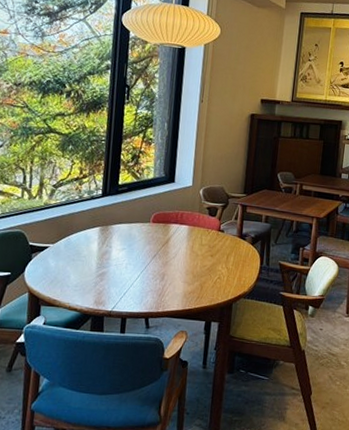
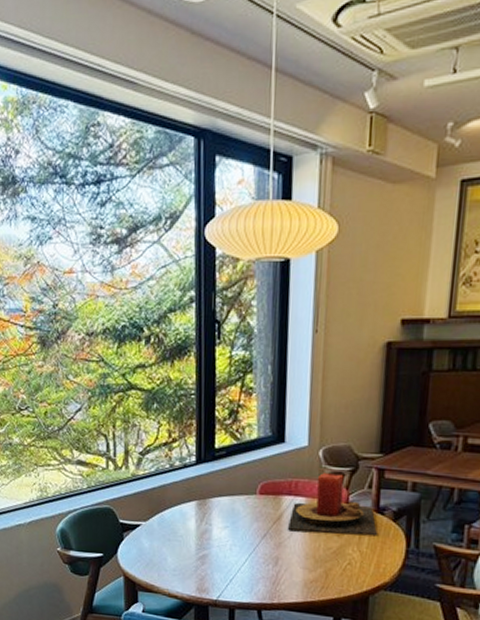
candle: none [174,207,240,256] -> present [288,473,377,537]

